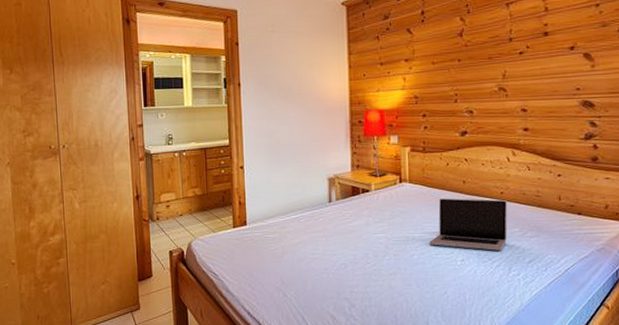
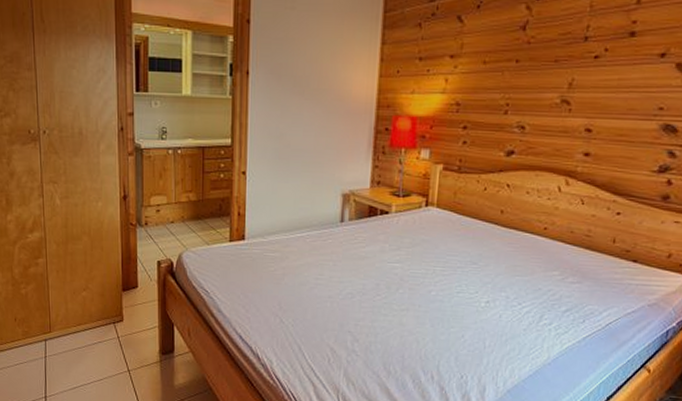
laptop: present [429,198,508,251] -> none [451,229,551,295]

